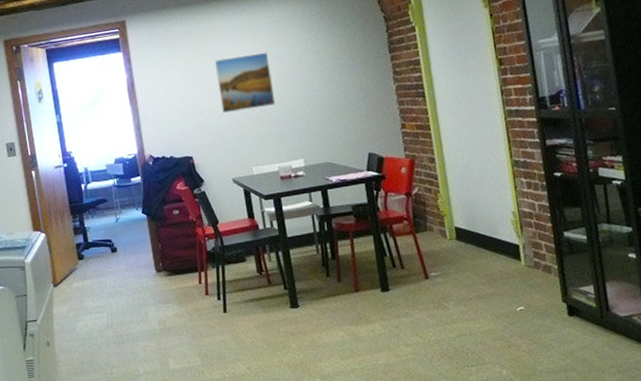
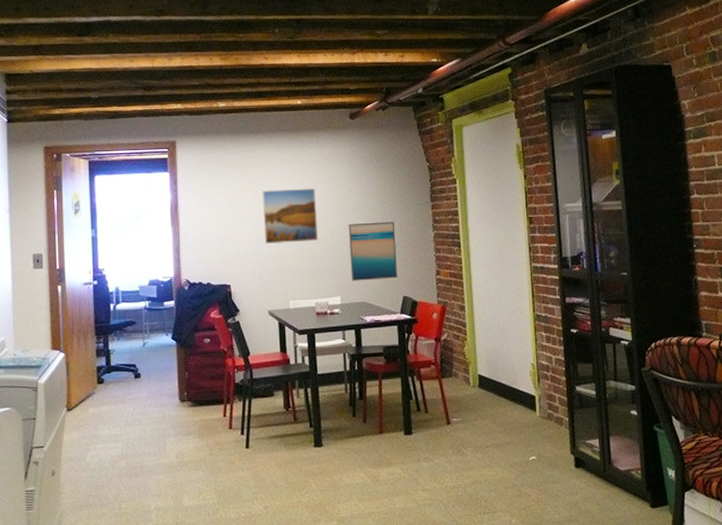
wall art: none [304,78,362,143] -> present [348,221,398,281]

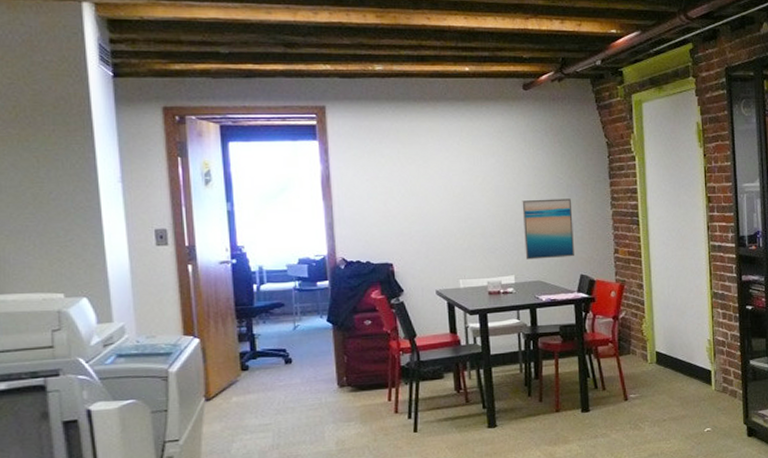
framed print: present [262,188,319,244] -> none [426,161,490,221]

